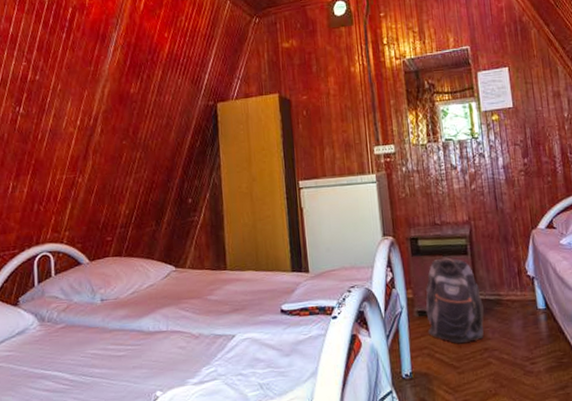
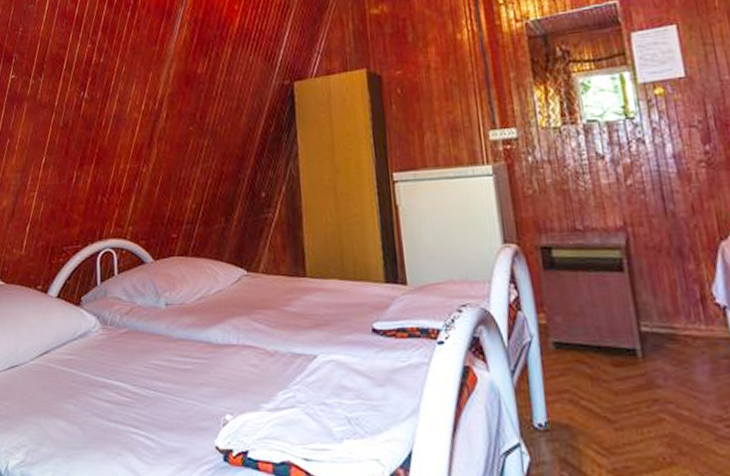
backpack: present [425,257,484,344] -> none [564,274,652,390]

